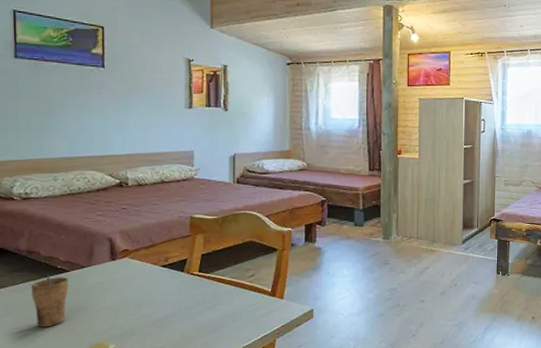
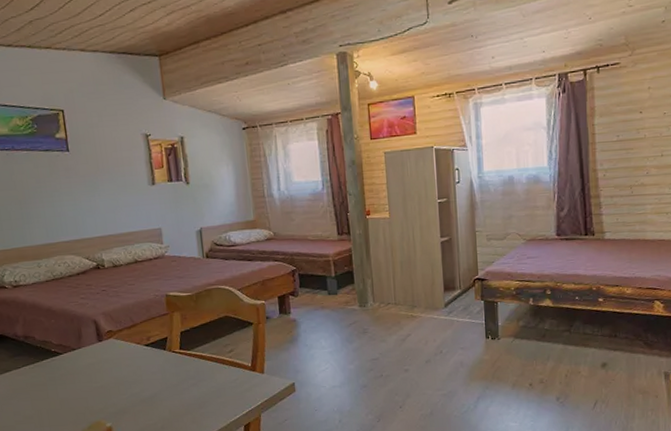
cup: present [31,275,69,328] -> none [31,358,65,408]

